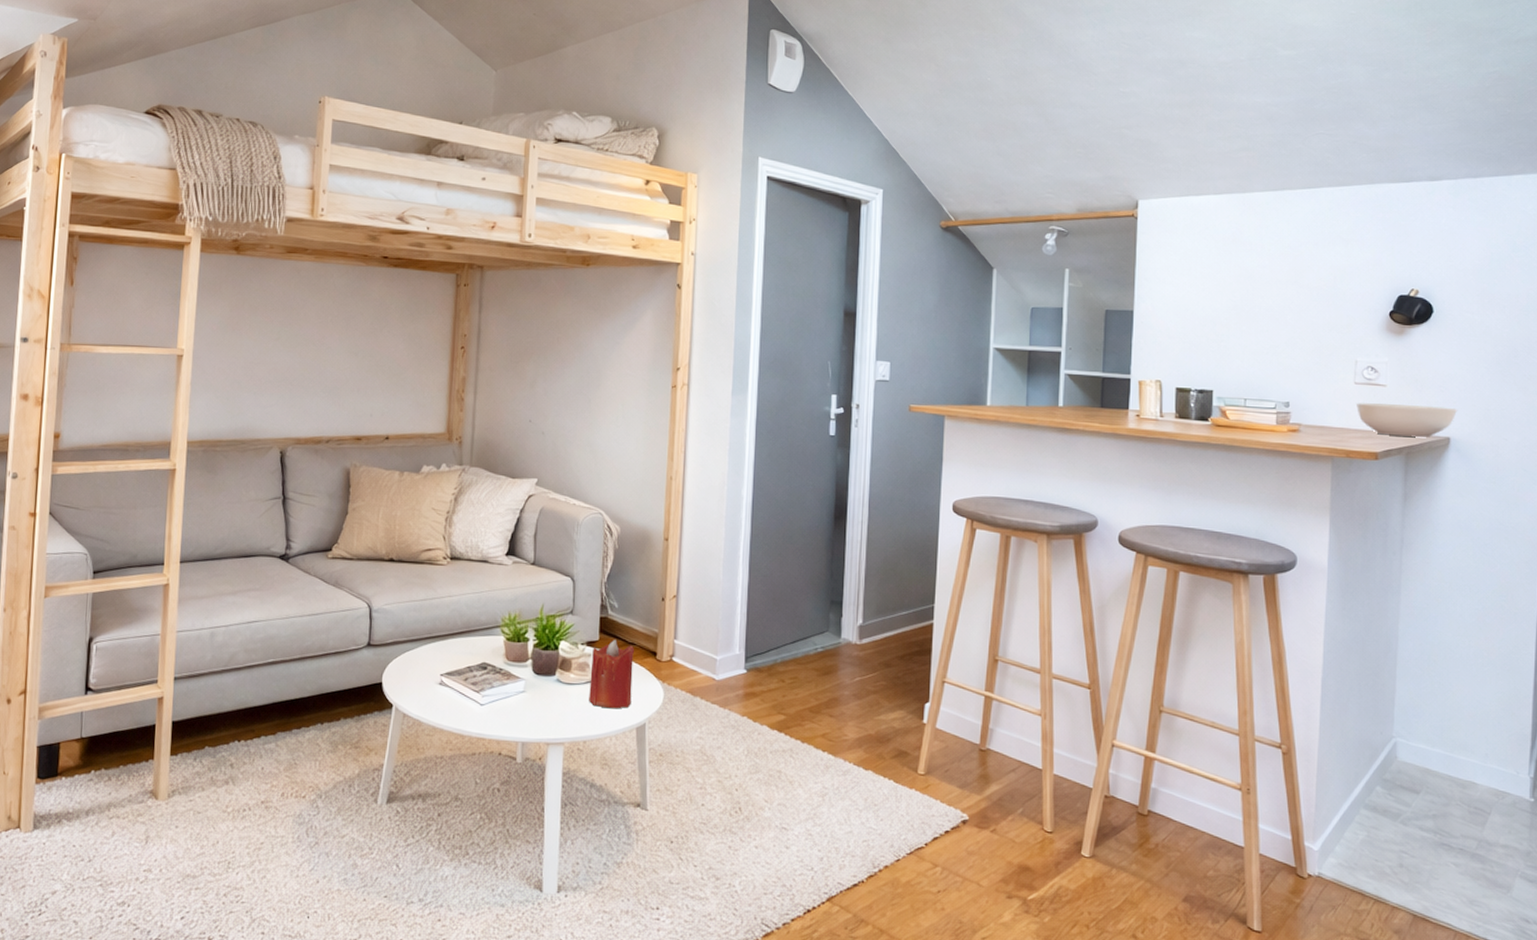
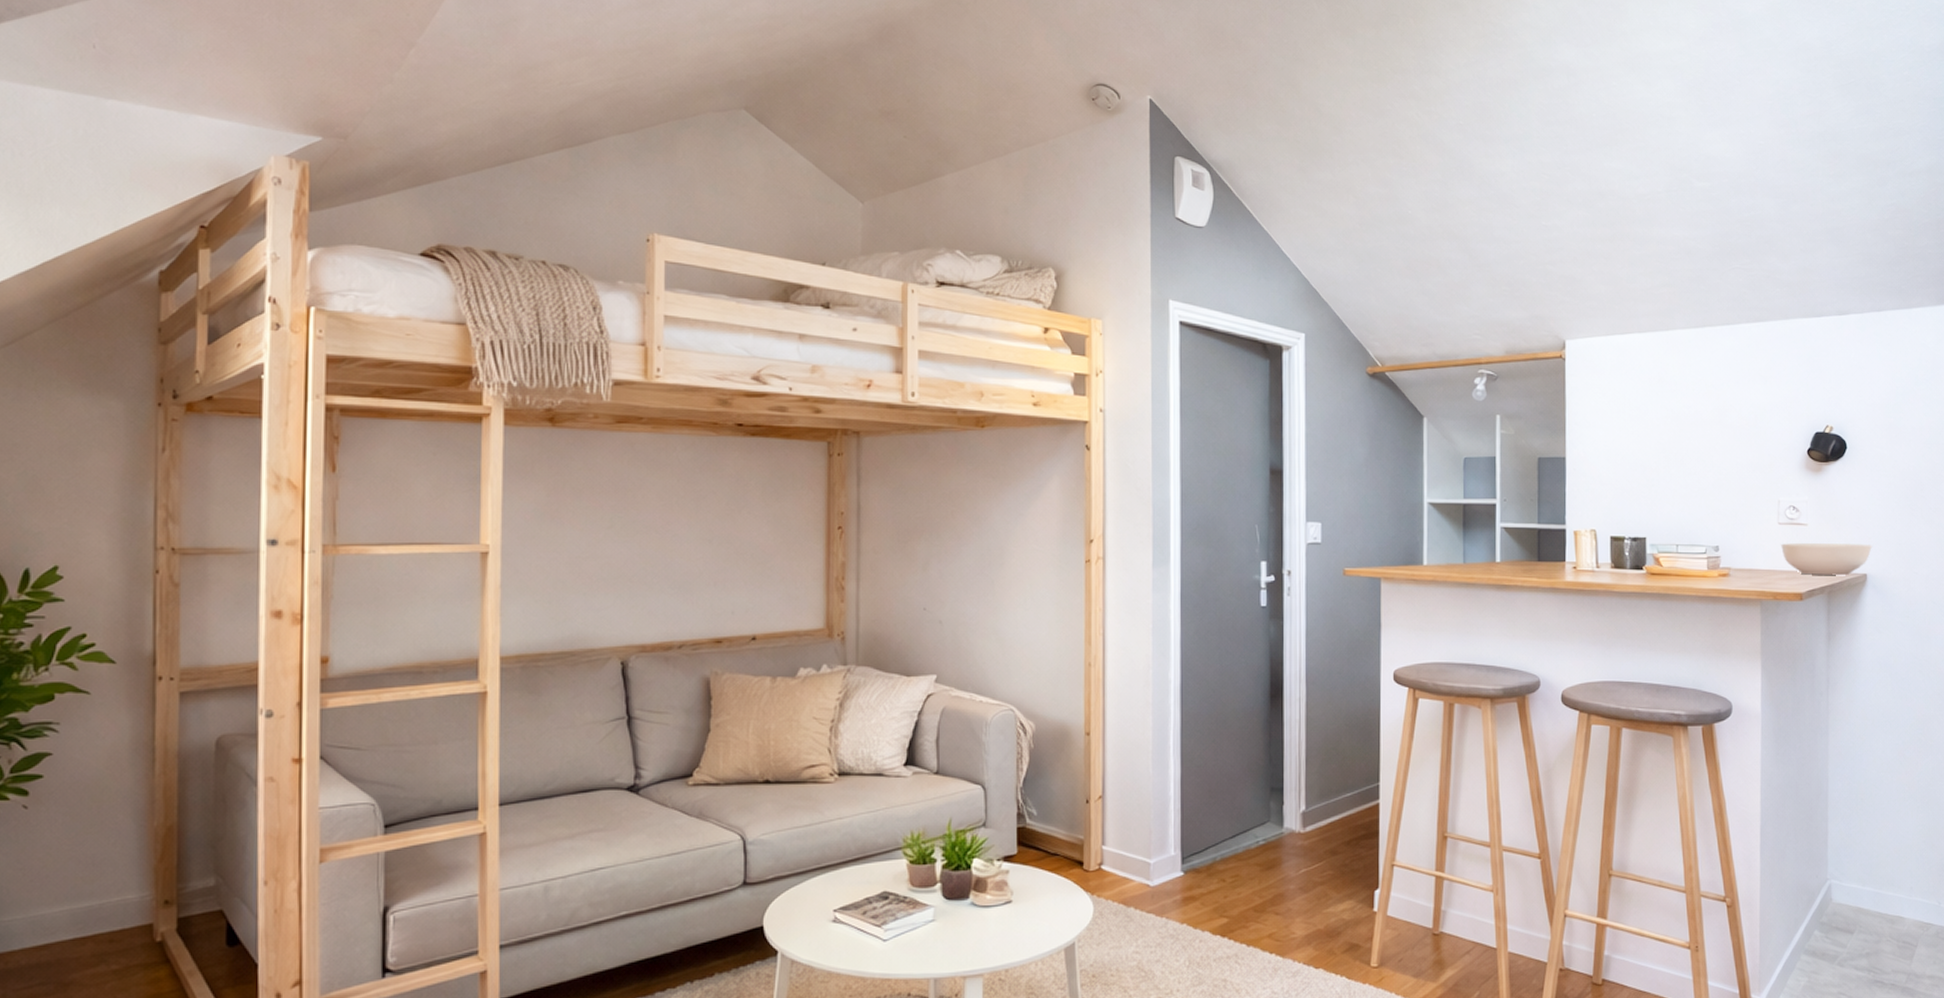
candle: present [589,639,635,709] -> none [1009,850,1059,930]

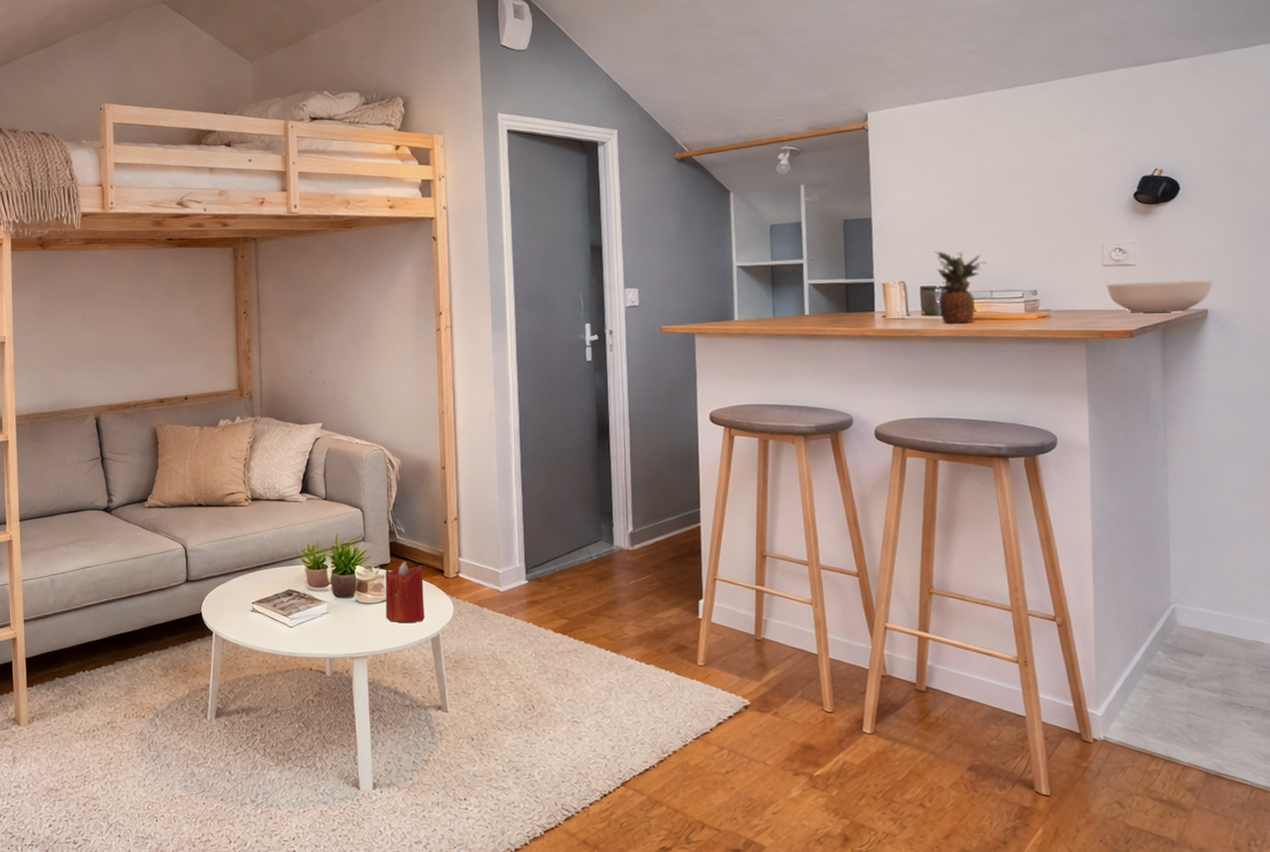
candle: none [1009,850,1059,930] -> present [385,561,425,623]
fruit: none [1625,497,1674,580] -> present [934,250,987,325]

